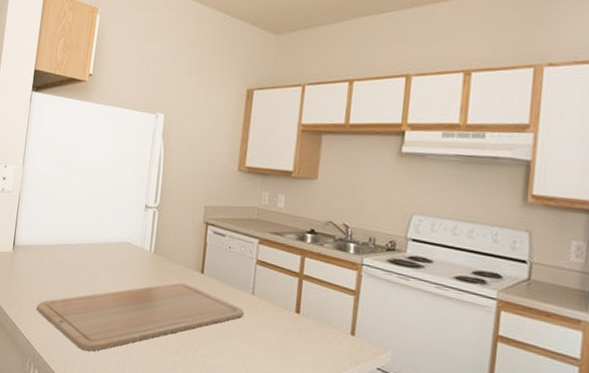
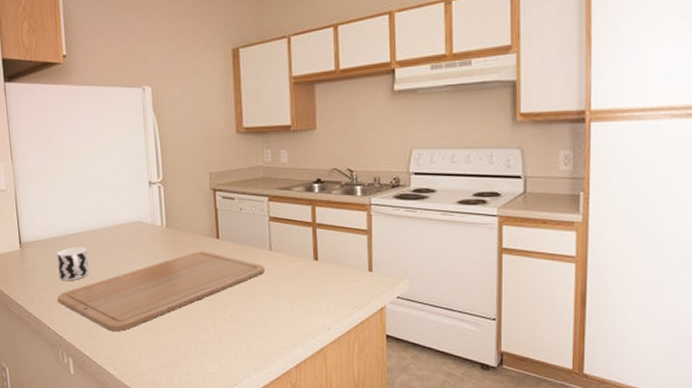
cup: none [42,257,75,291] -> present [57,247,89,280]

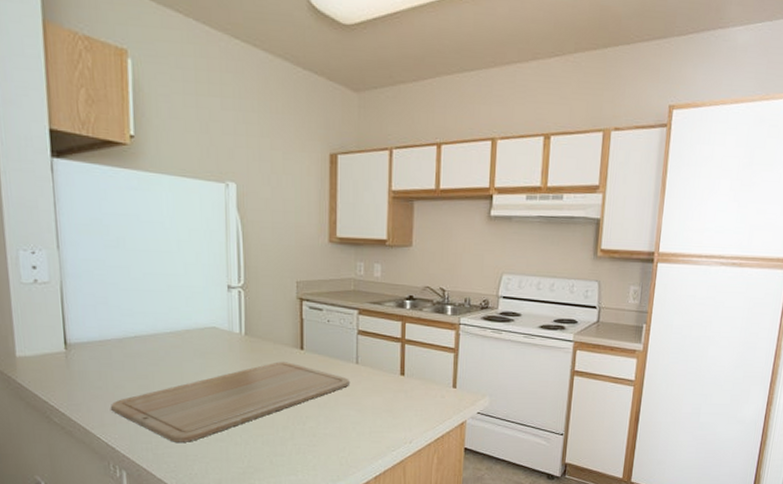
cup: present [57,247,89,280] -> none [112,351,152,387]

